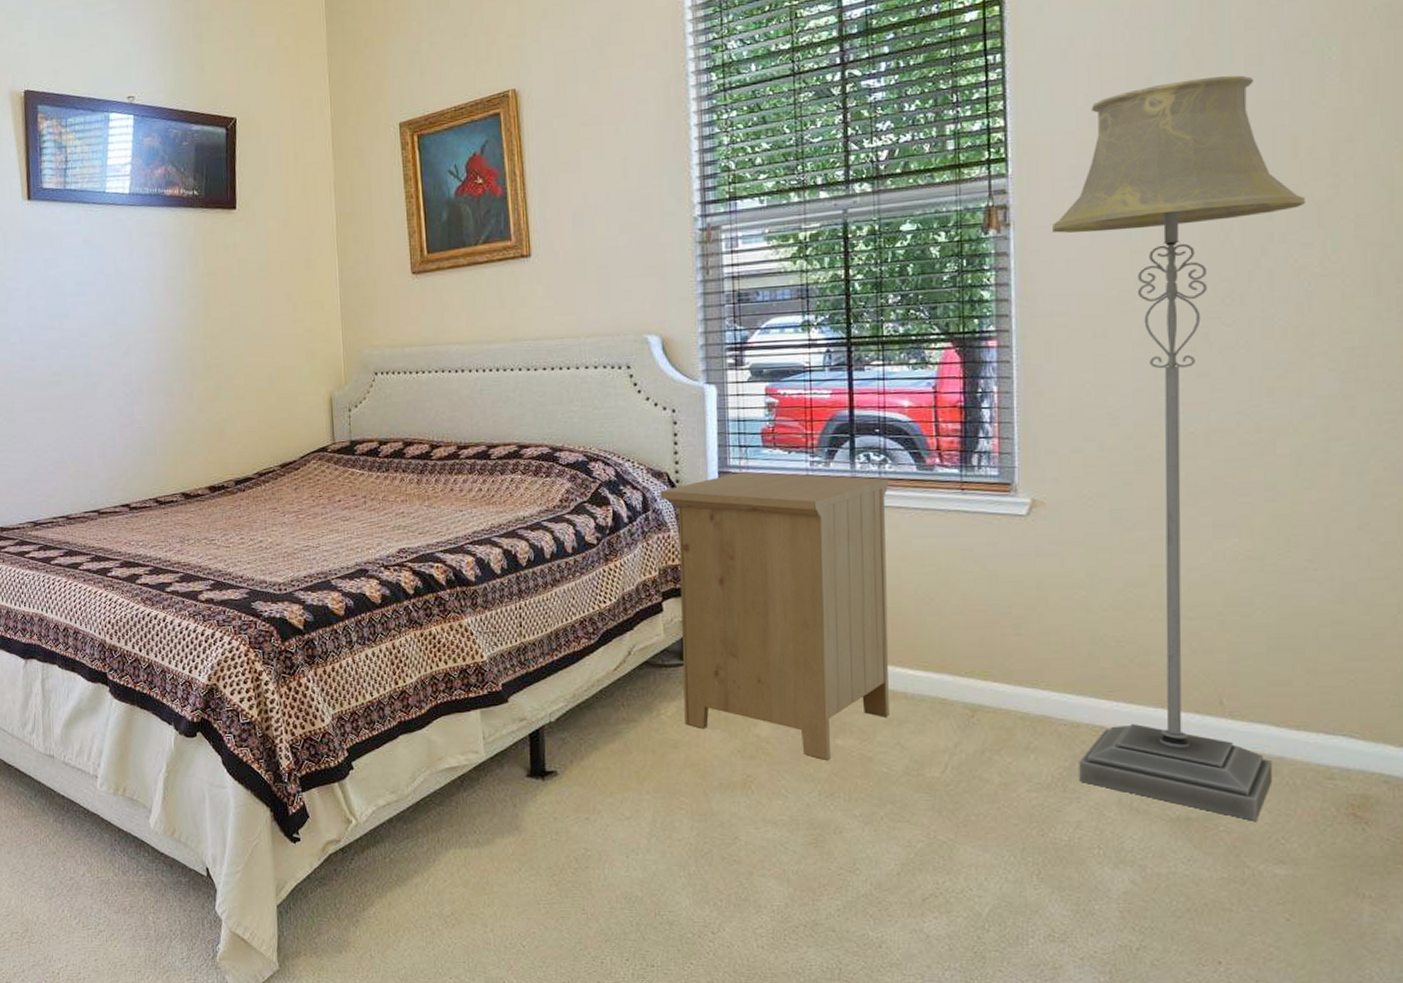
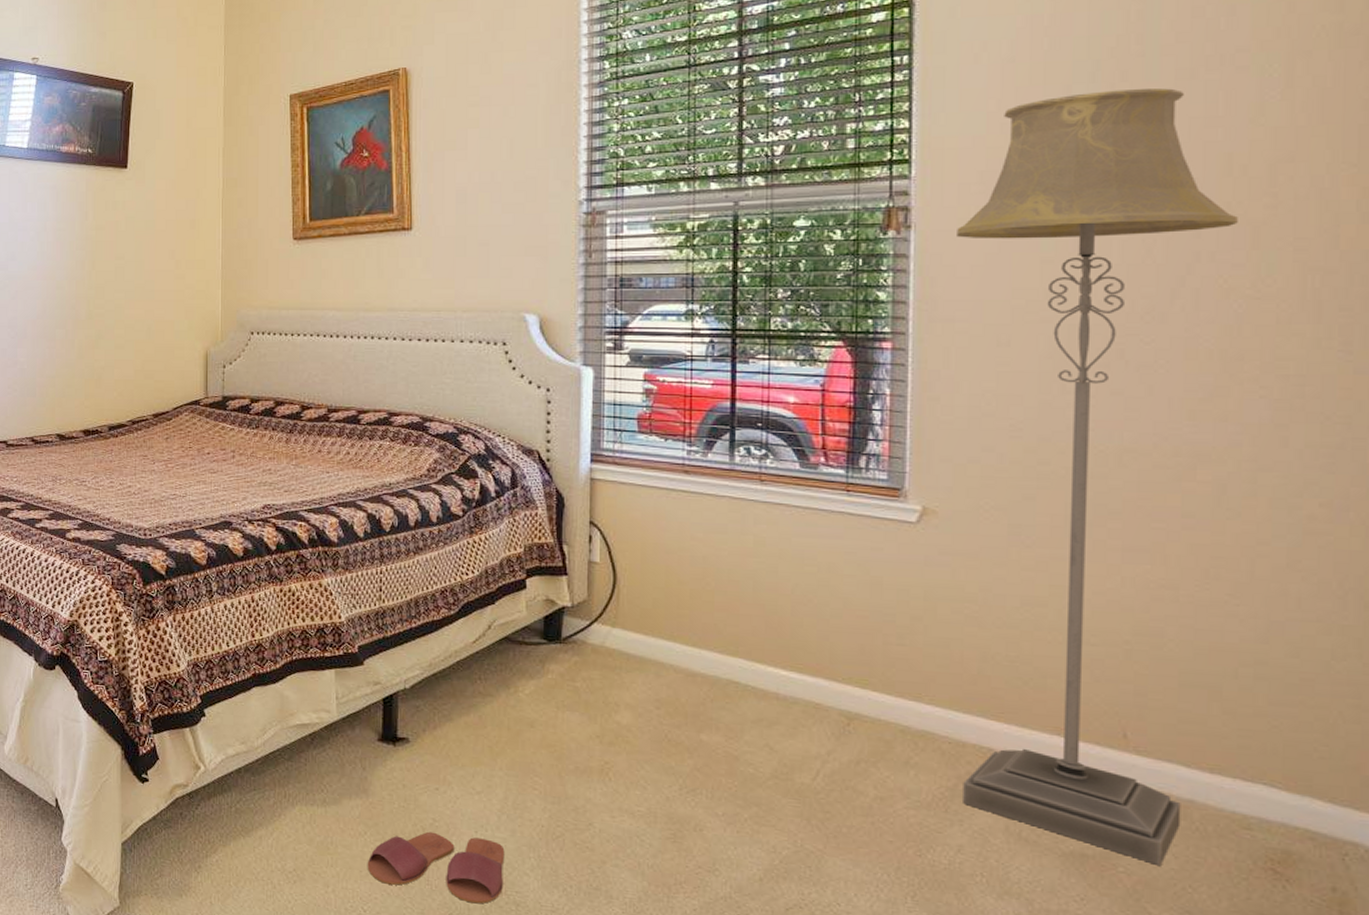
slippers: none [523,861,656,927] -> present [367,831,505,904]
nightstand: present [660,471,890,760] -> none [529,455,770,755]

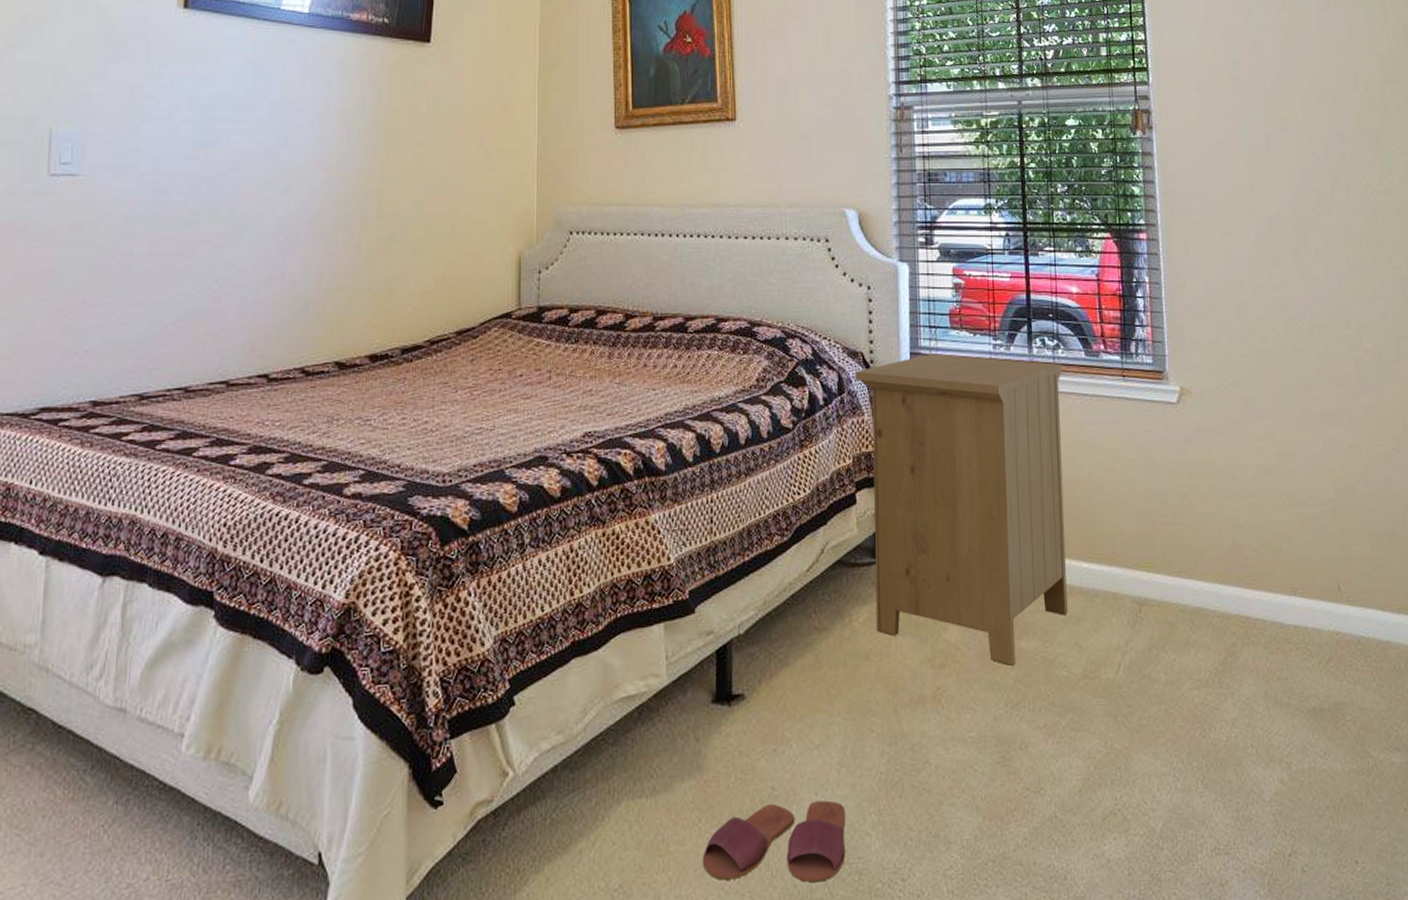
nightstand: none [529,455,770,755] -> present [855,352,1068,666]
floor lamp: present [957,88,1238,866] -> none [1185,17,1384,708]

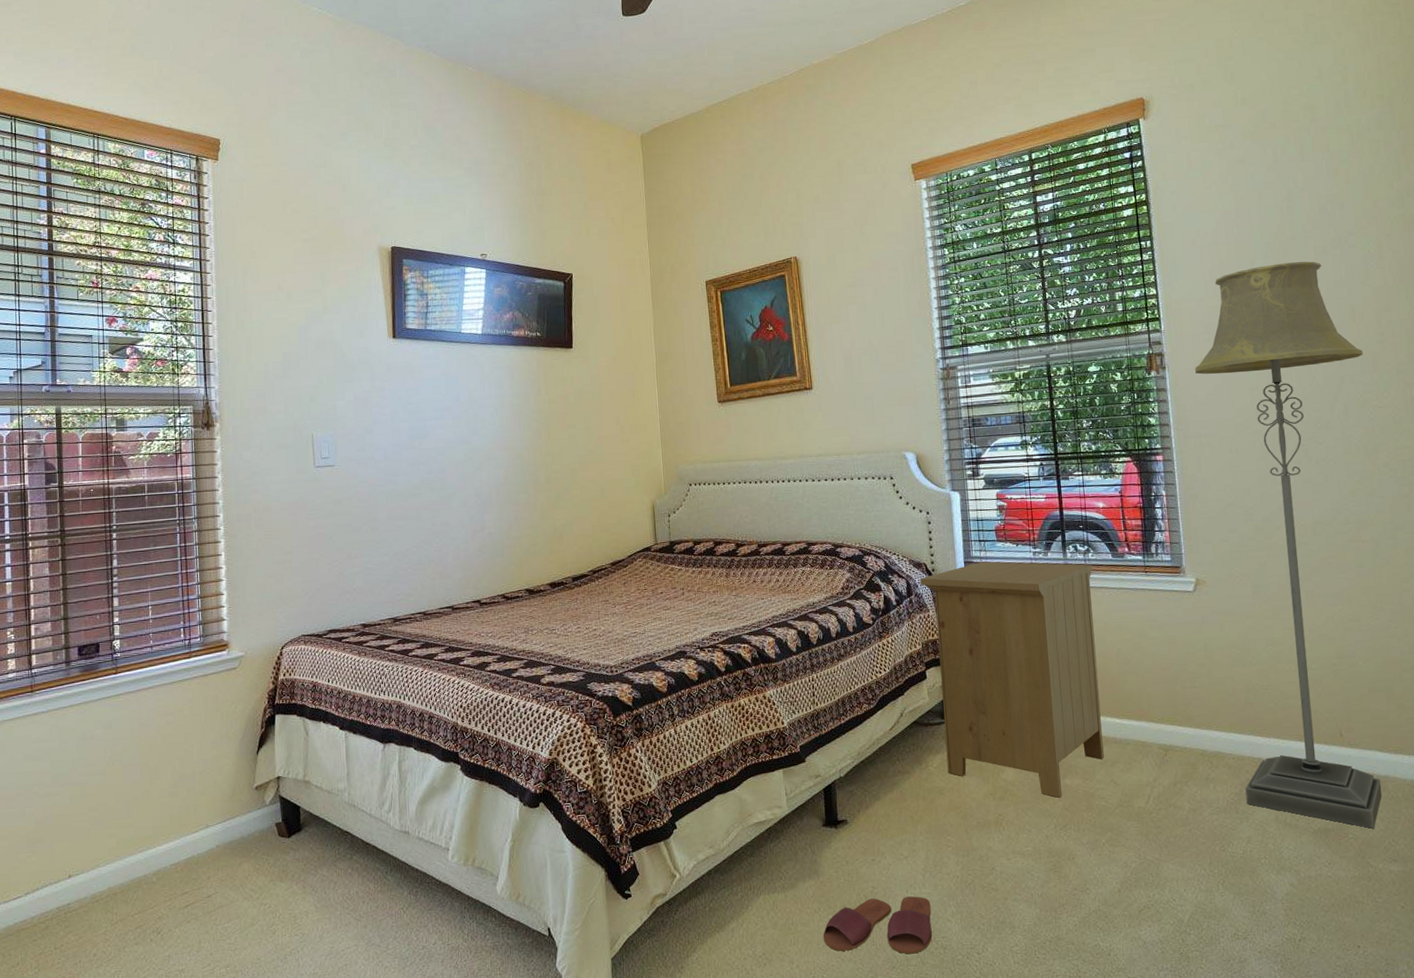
floor lamp: none [1185,17,1384,708] -> present [1195,261,1382,829]

